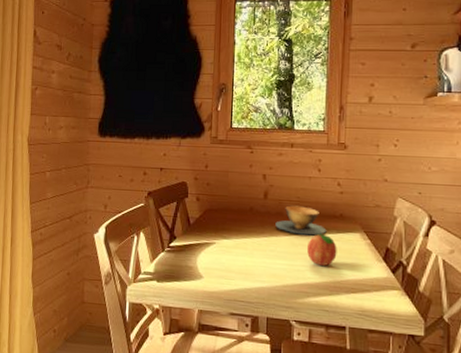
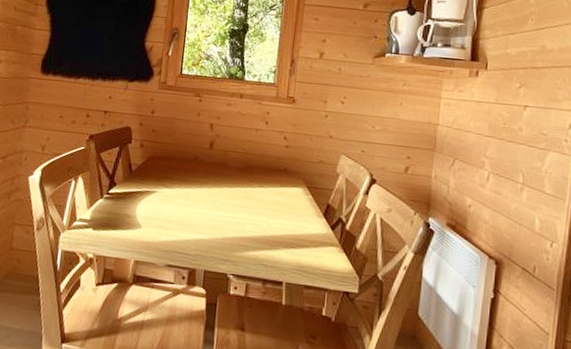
wooden bowl: present [275,205,327,236] -> none [219,157,270,189]
fruit: present [306,231,337,266] -> none [248,184,280,220]

